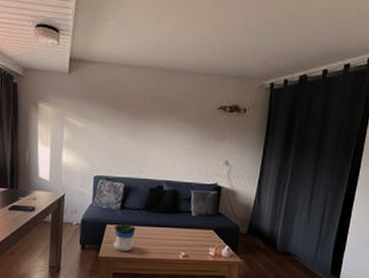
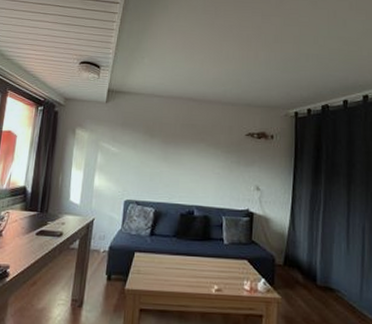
flowerpot: present [113,223,136,252] -> none [141,251,166,284]

